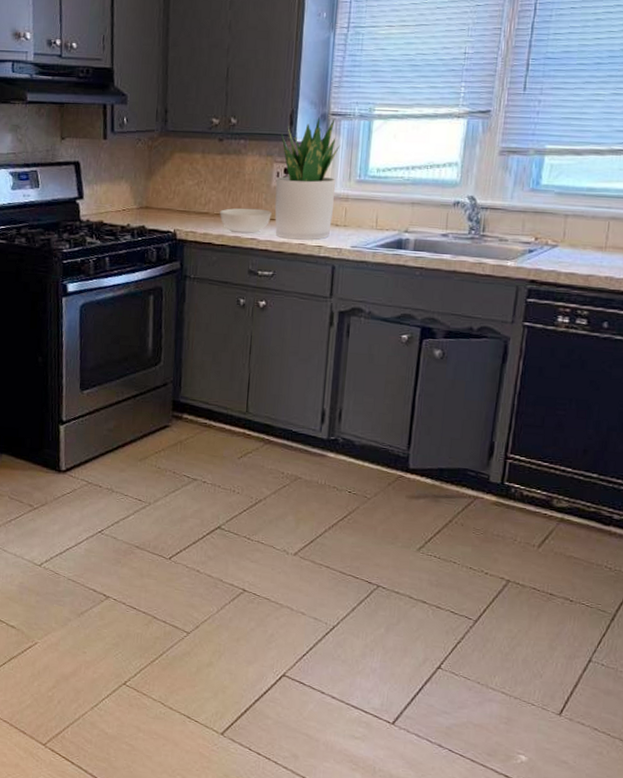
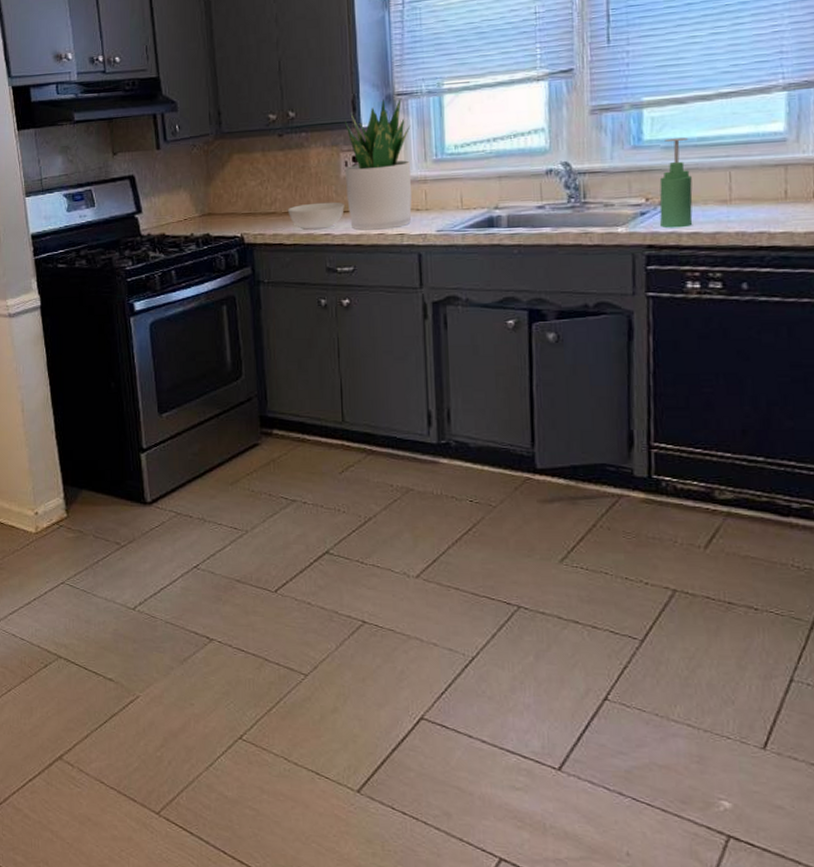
soap dispenser: none [544,185,580,268] -> present [659,137,693,228]

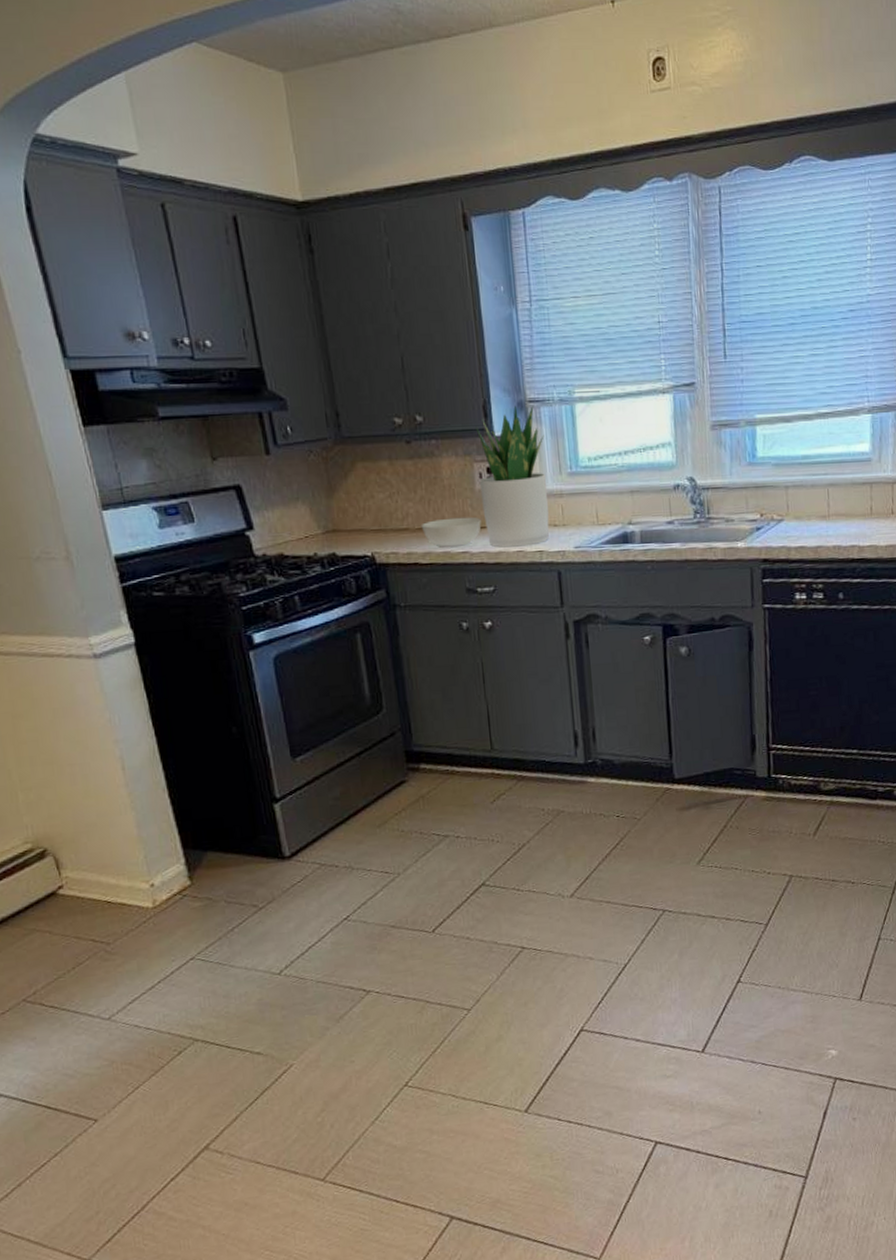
soap dispenser: present [659,137,693,228] -> none [771,455,799,543]

